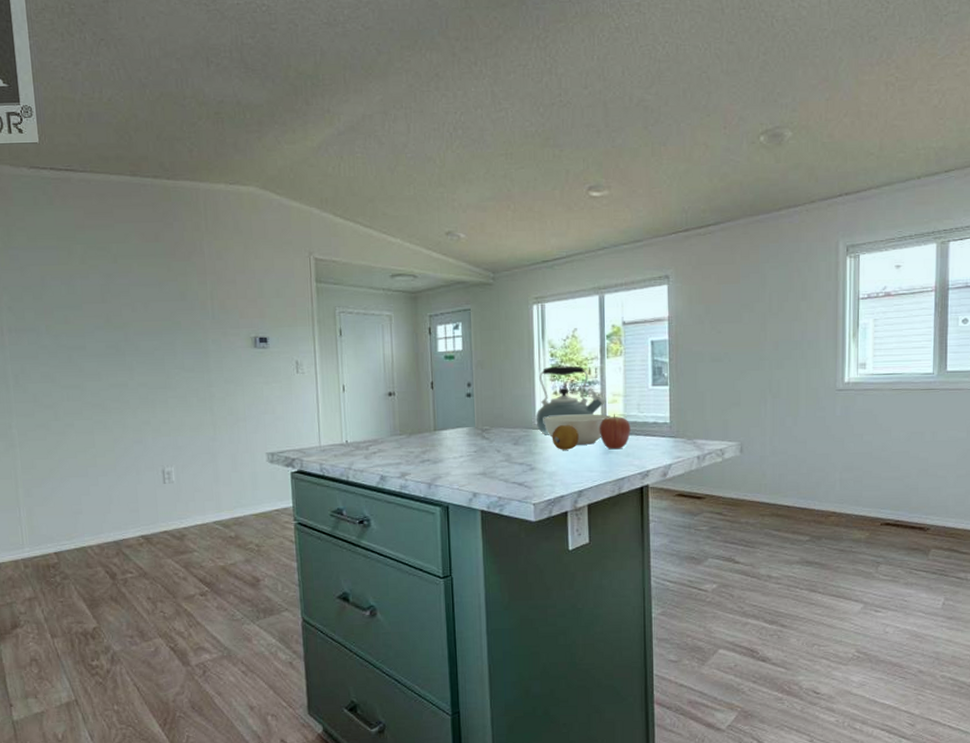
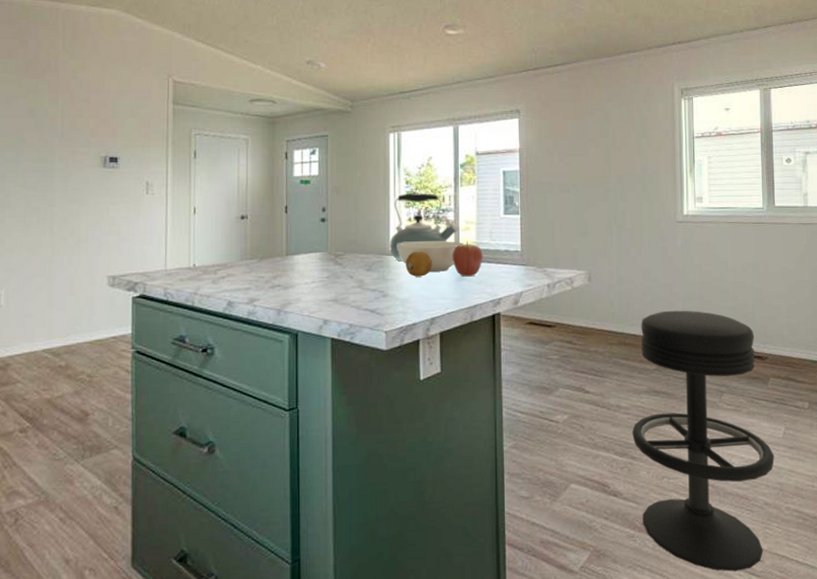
bar stool: none [783,481,931,734] -> present [632,310,774,572]

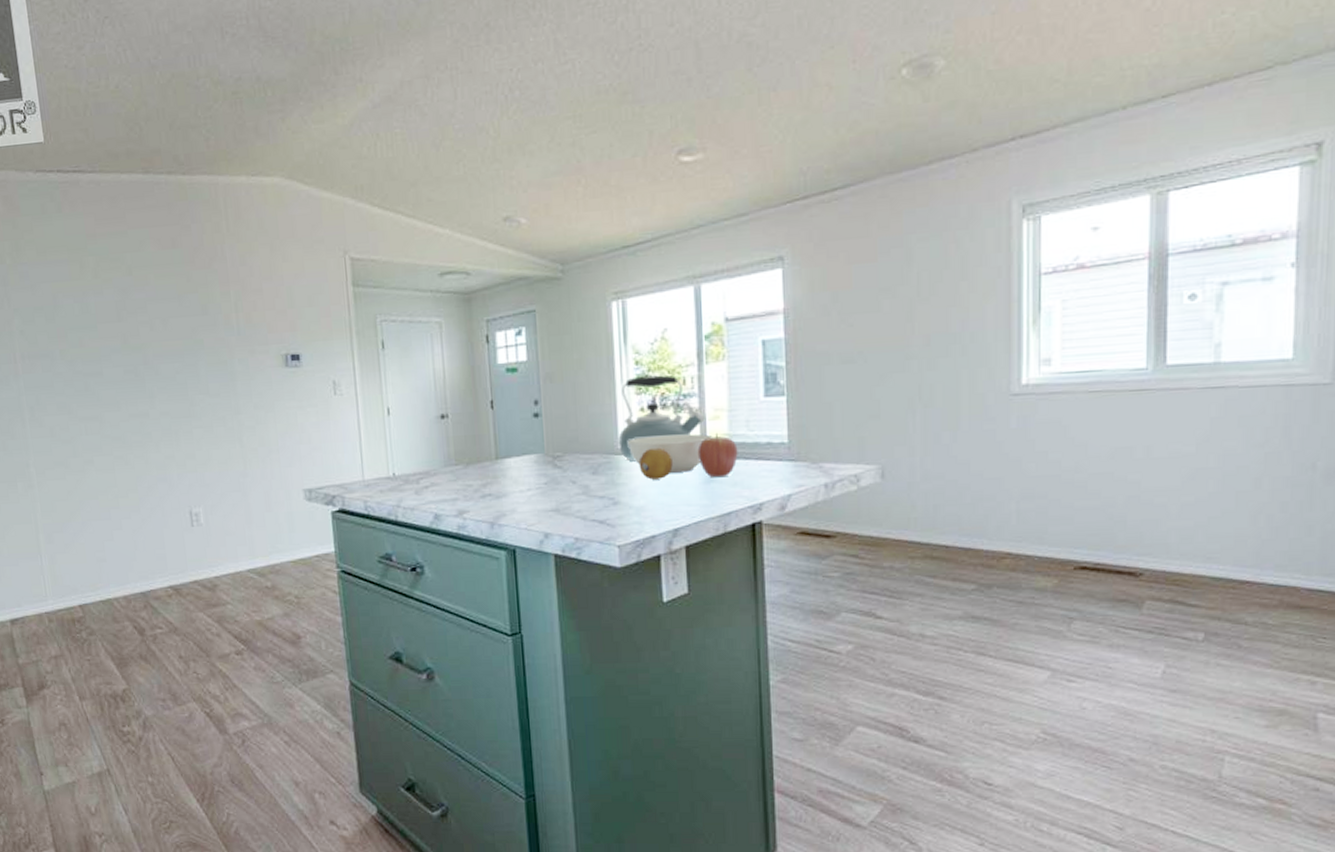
bar stool: present [632,310,774,572] -> none [941,512,1147,839]

